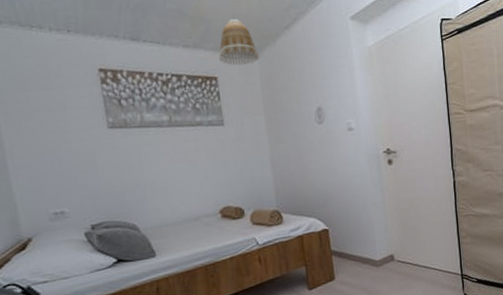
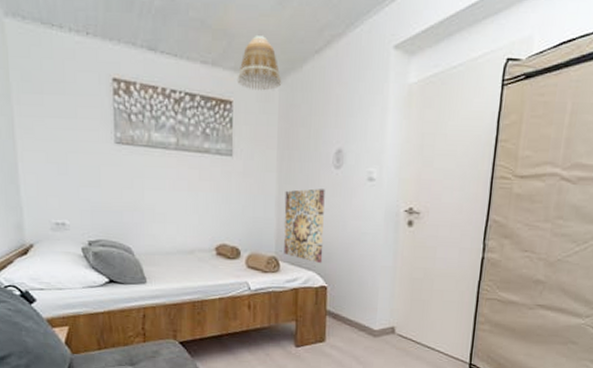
wall art: none [277,143,321,210] -> present [284,188,325,263]

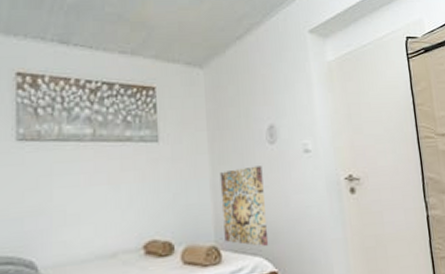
lamp shade: present [237,36,282,91] -> none [159,27,206,76]

